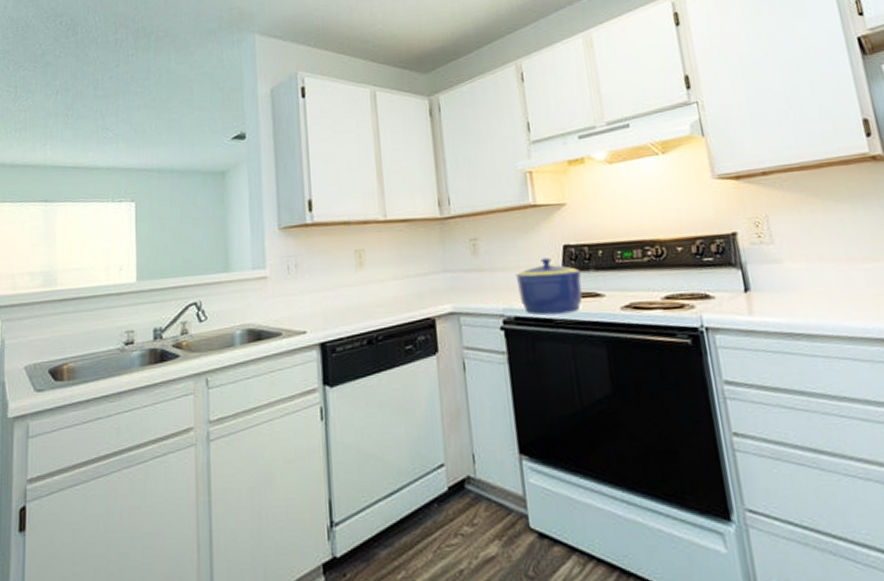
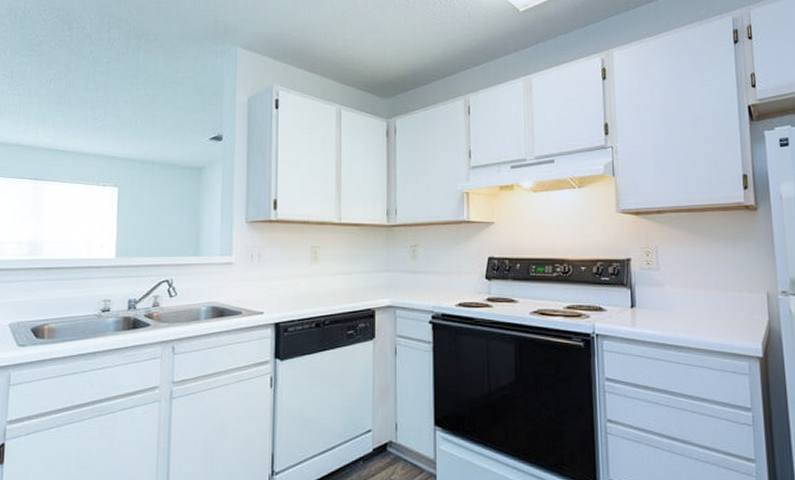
cooking pot: present [515,257,582,316] -> none [446,266,501,314]

